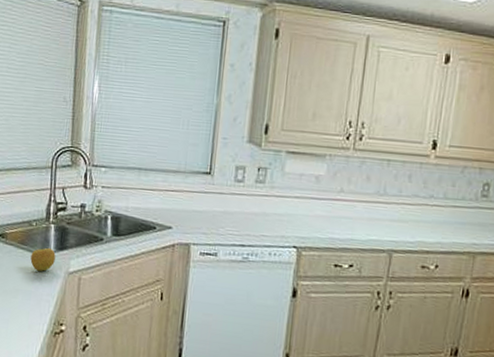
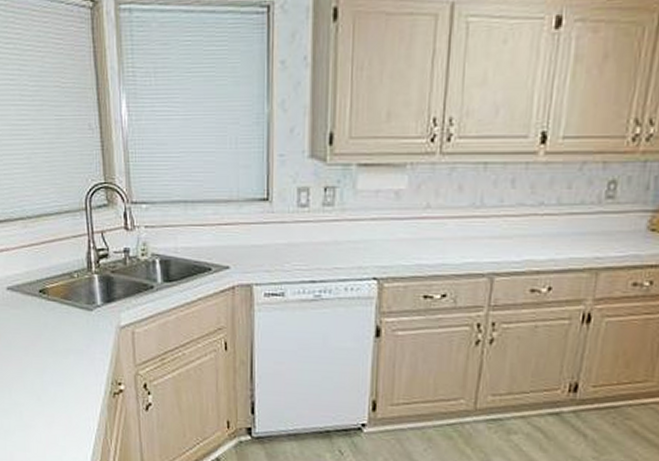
apple: present [30,247,56,272] -> none [77,300,104,328]

